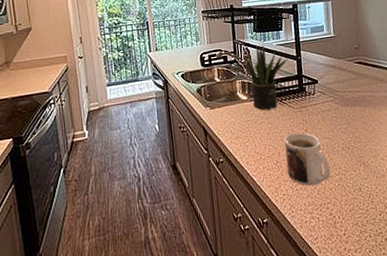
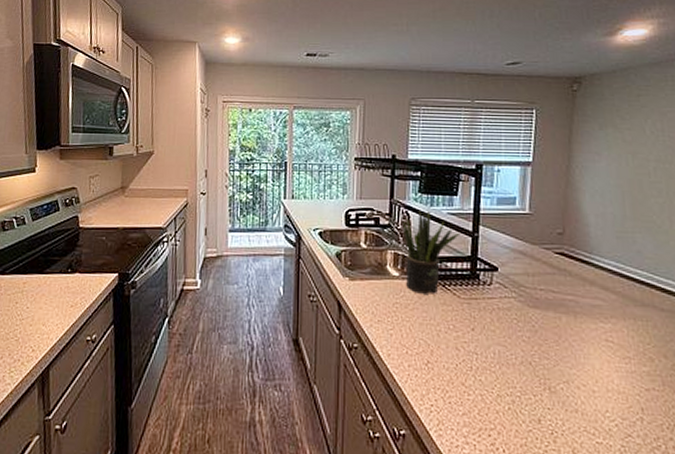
mug: present [284,132,331,186] -> none [440,329,500,403]

